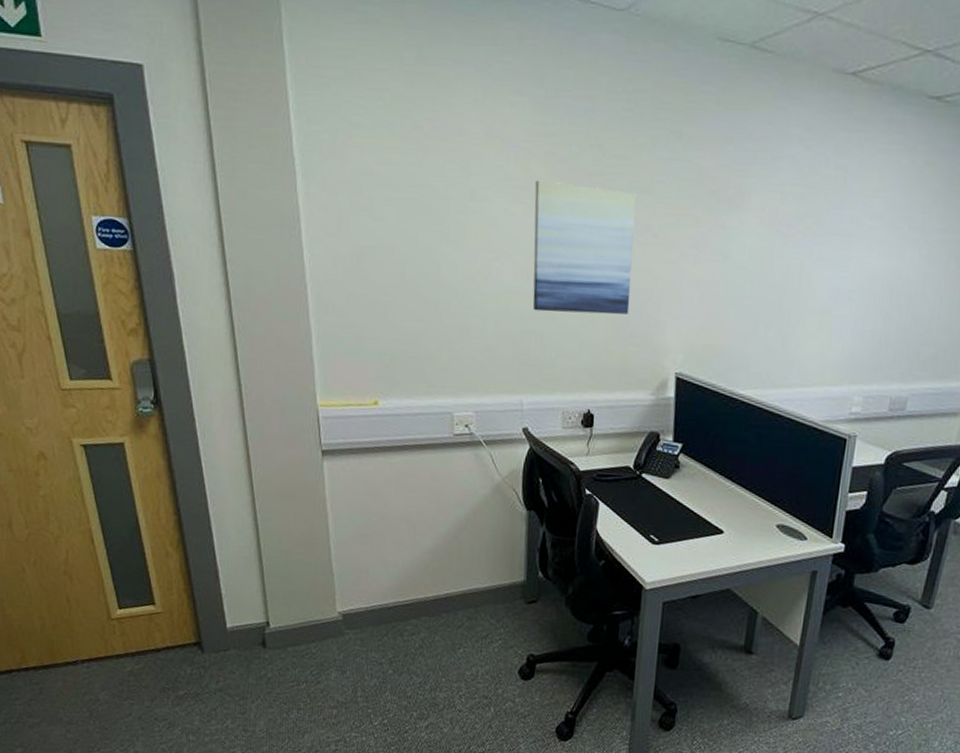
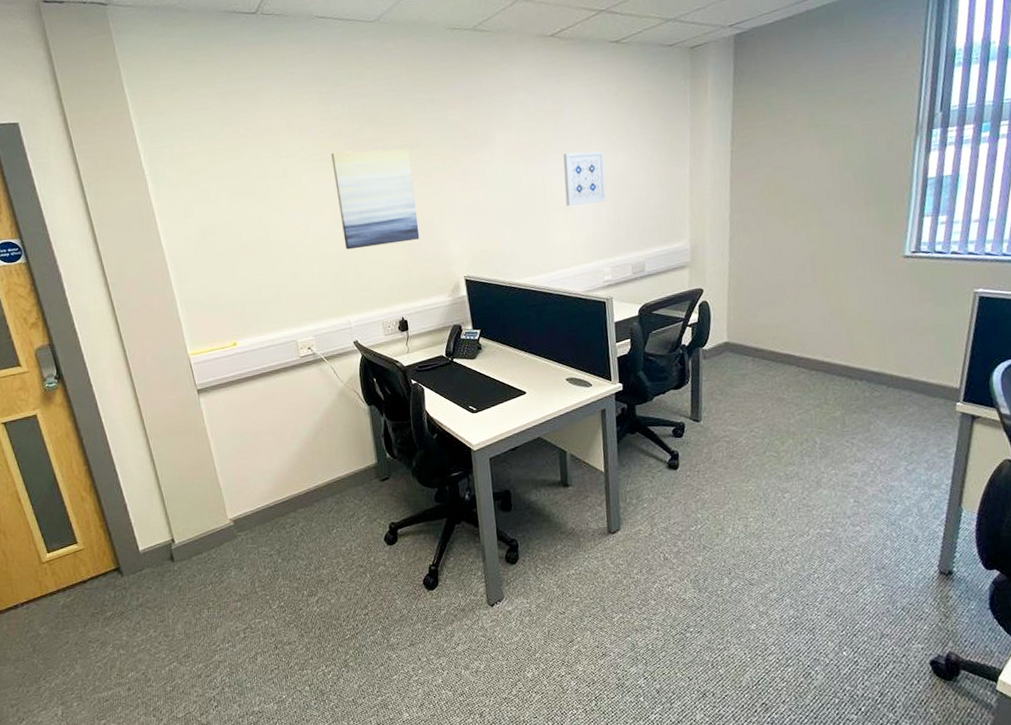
wall art: none [824,237,888,311] -> present [563,150,606,206]

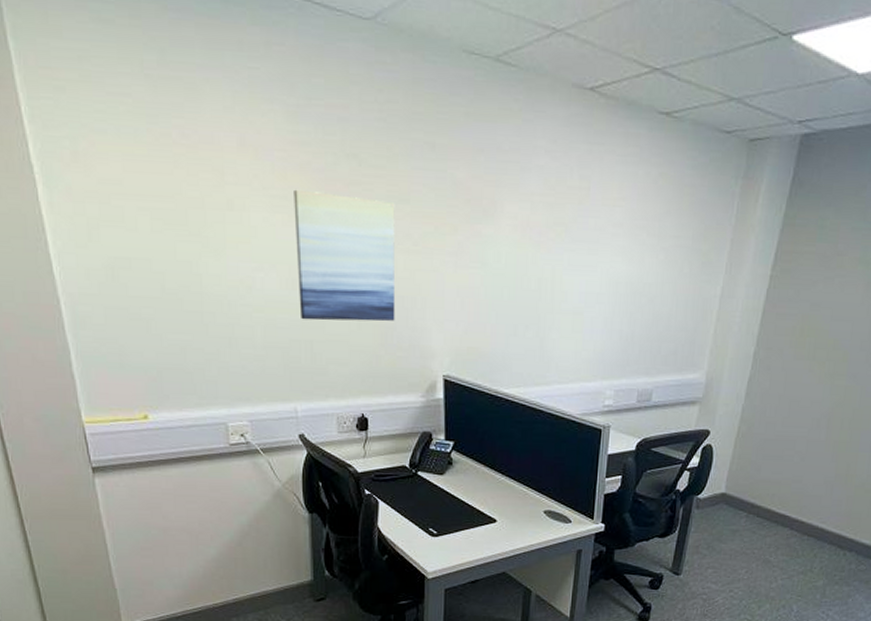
wall art: present [563,150,606,206] -> none [575,244,629,311]

